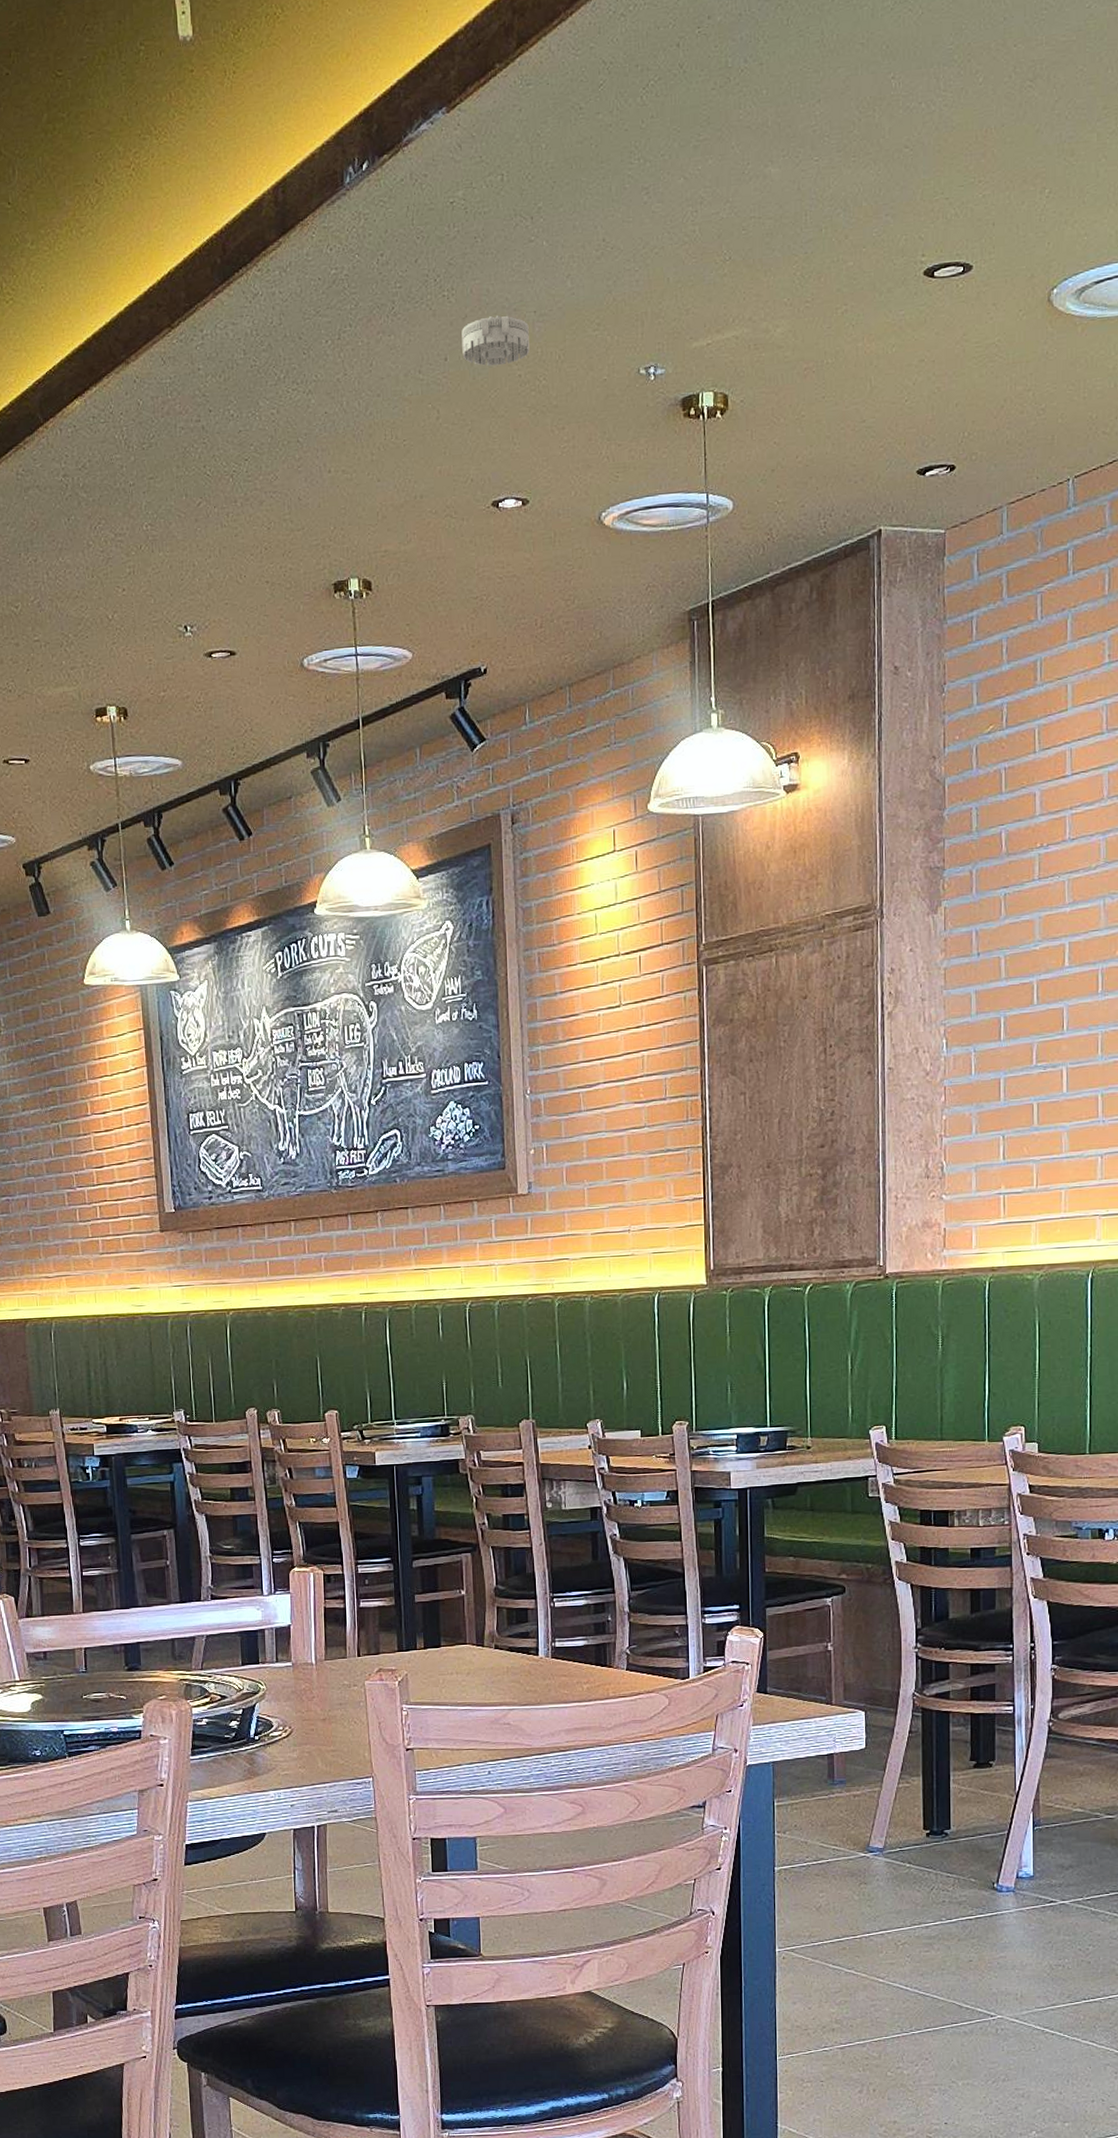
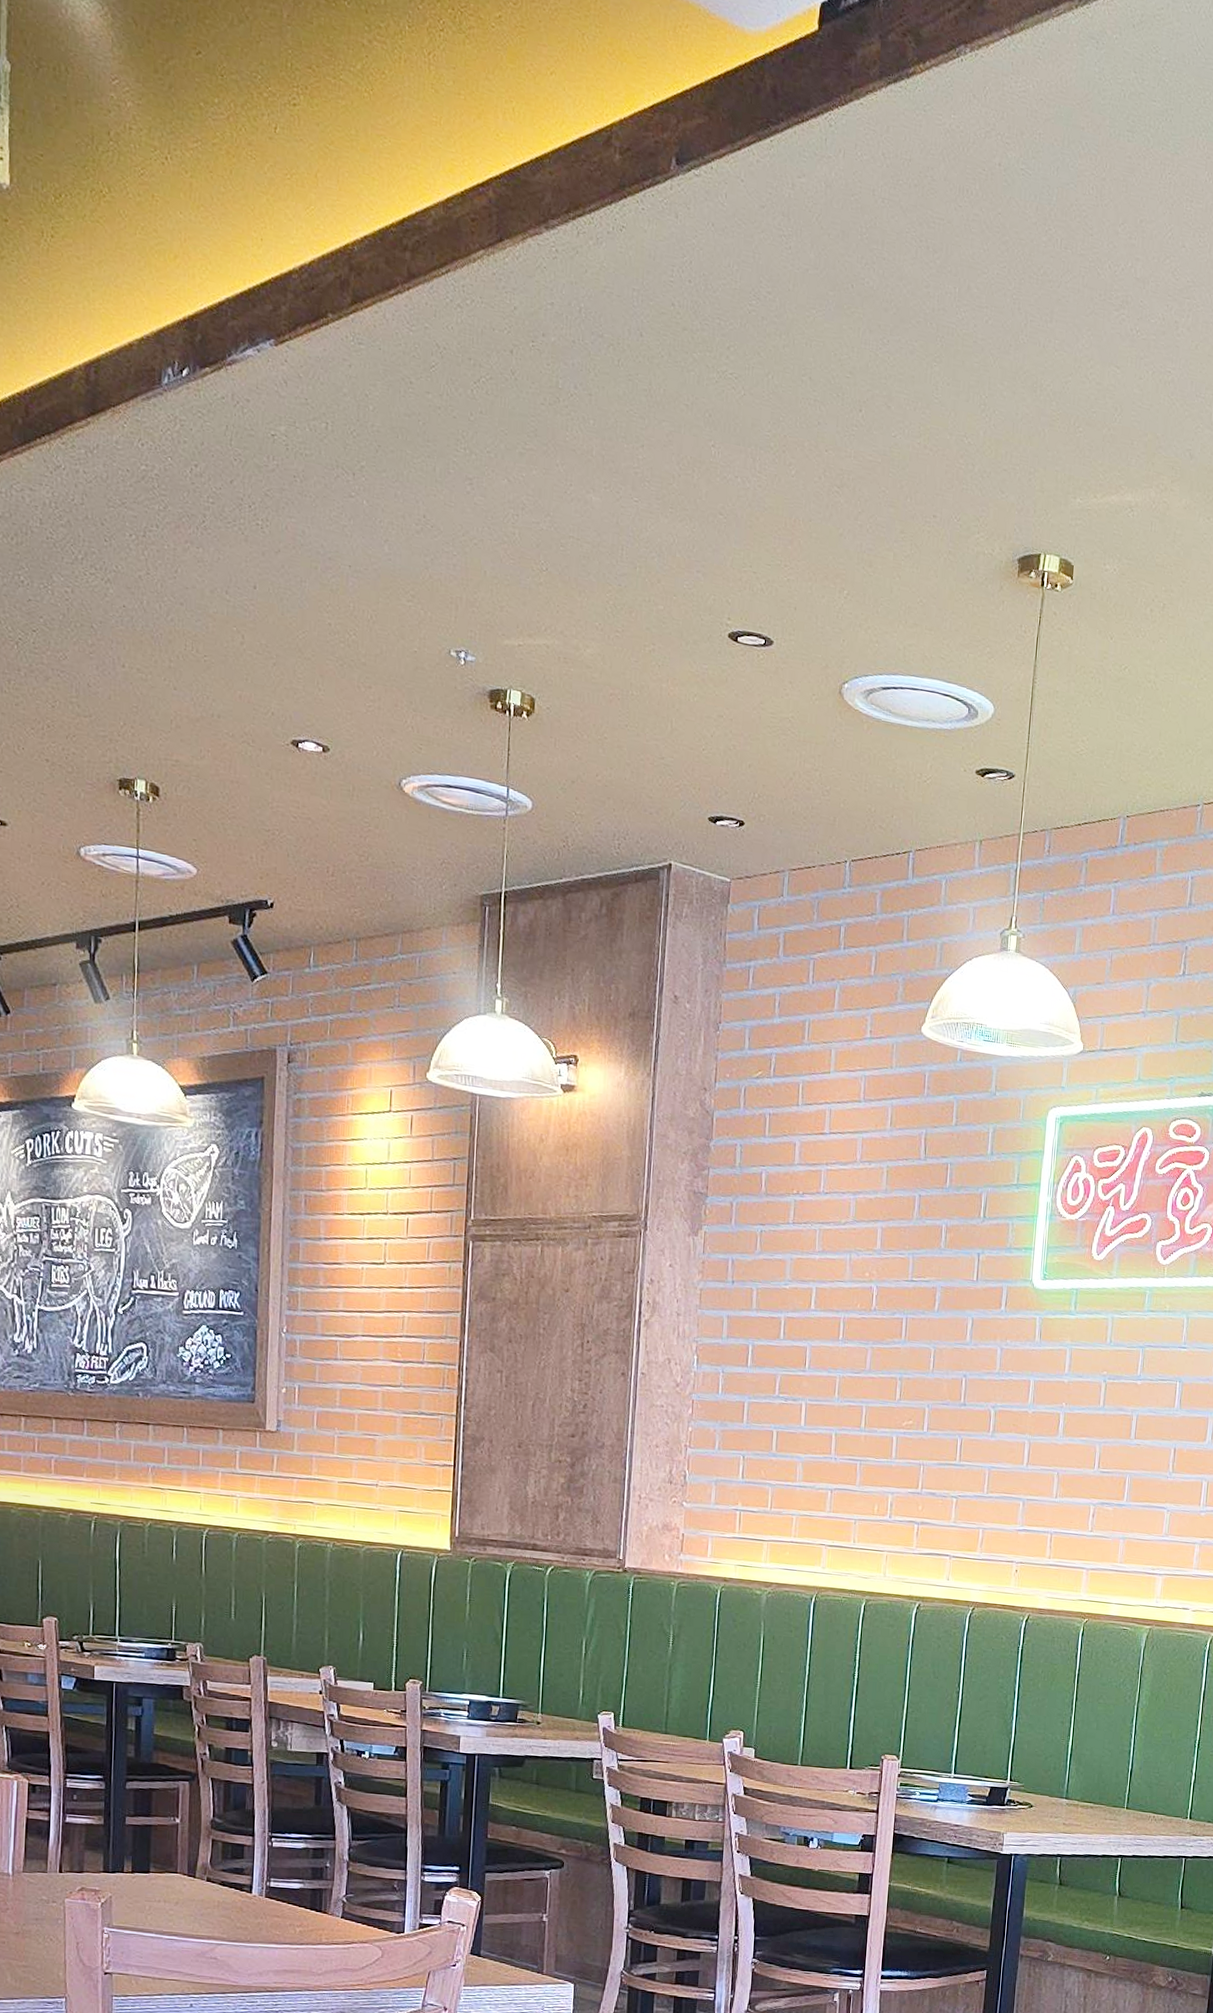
smoke detector: present [461,316,530,366] -> none [272,557,343,610]

